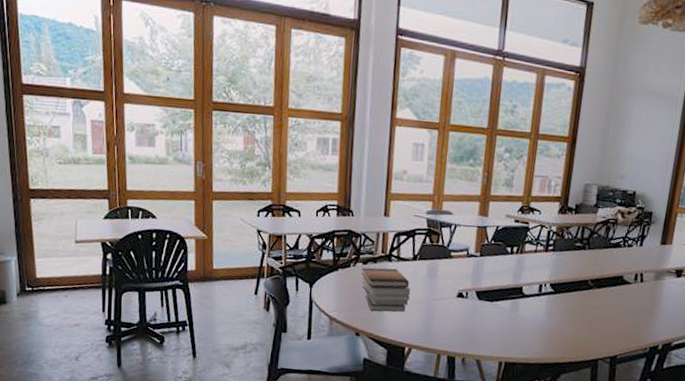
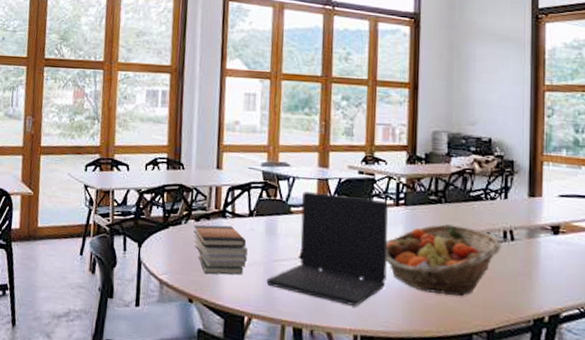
laptop: none [426,238,538,338] -> present [266,192,388,306]
fruit basket: none [532,268,633,329] -> present [386,224,502,297]

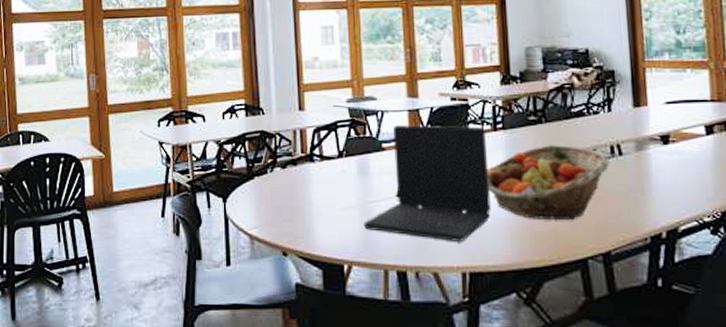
book stack: present [193,225,247,275] -> none [281,170,341,224]

